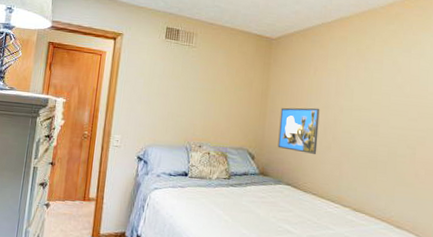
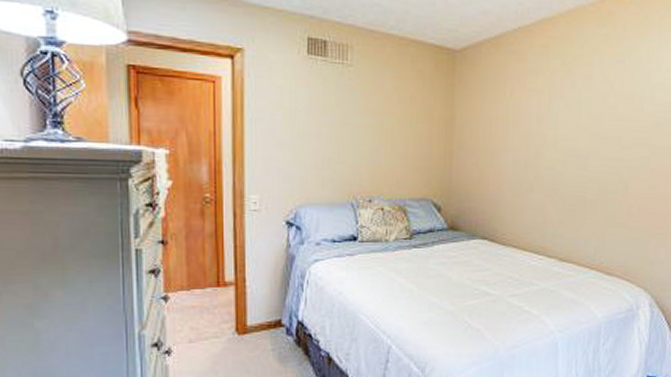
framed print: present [278,107,320,154] -> none [469,140,519,199]

